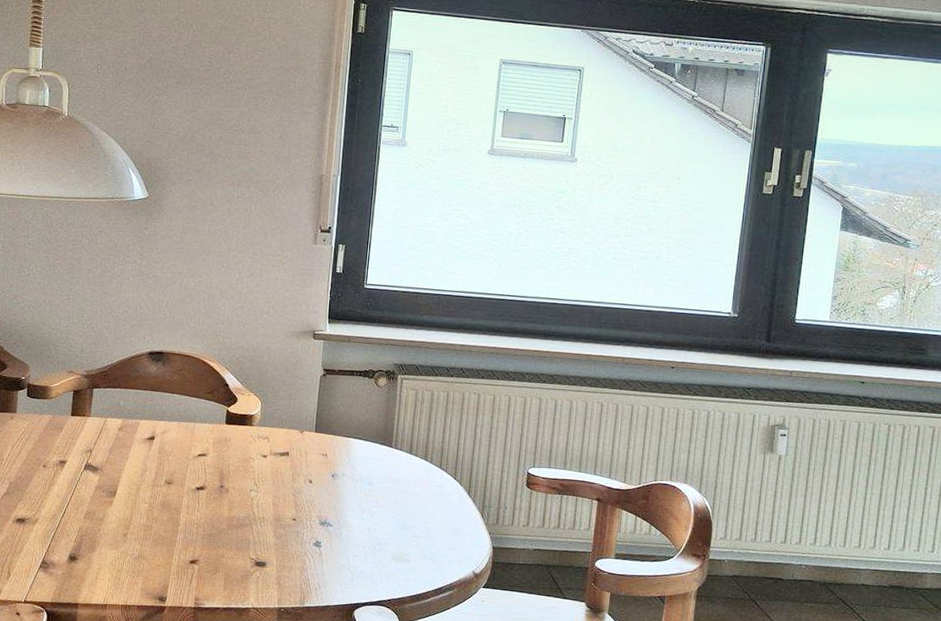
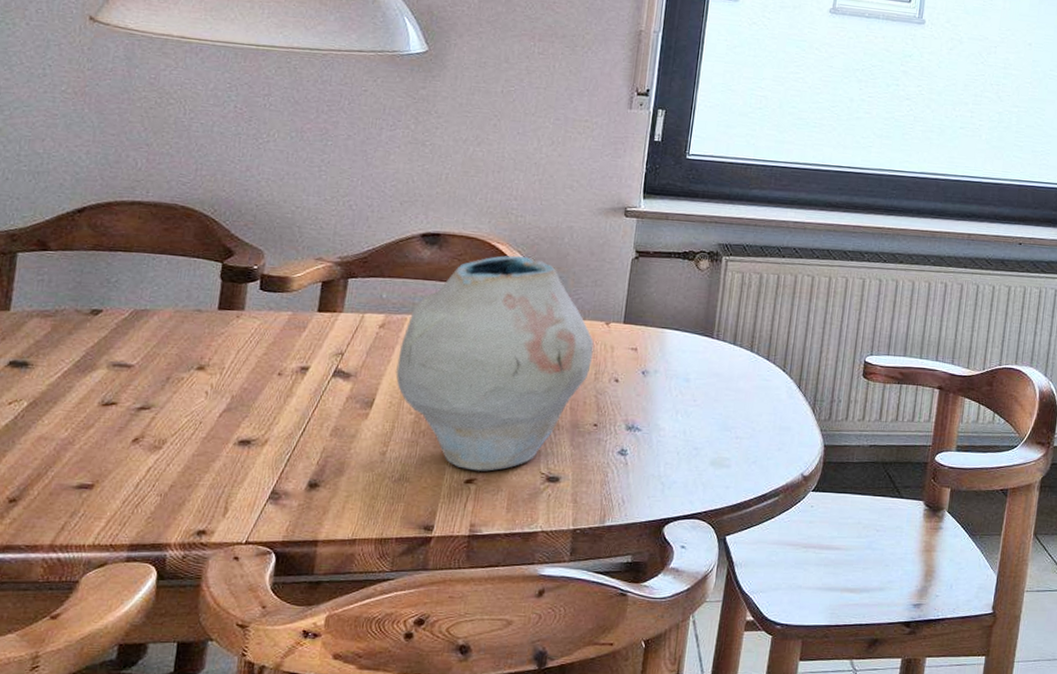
vase: none [132,371,291,554] -> present [396,255,594,471]

